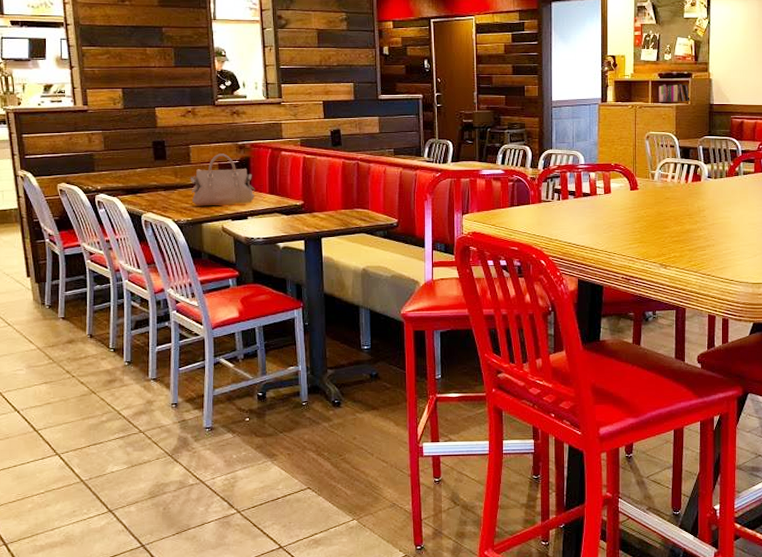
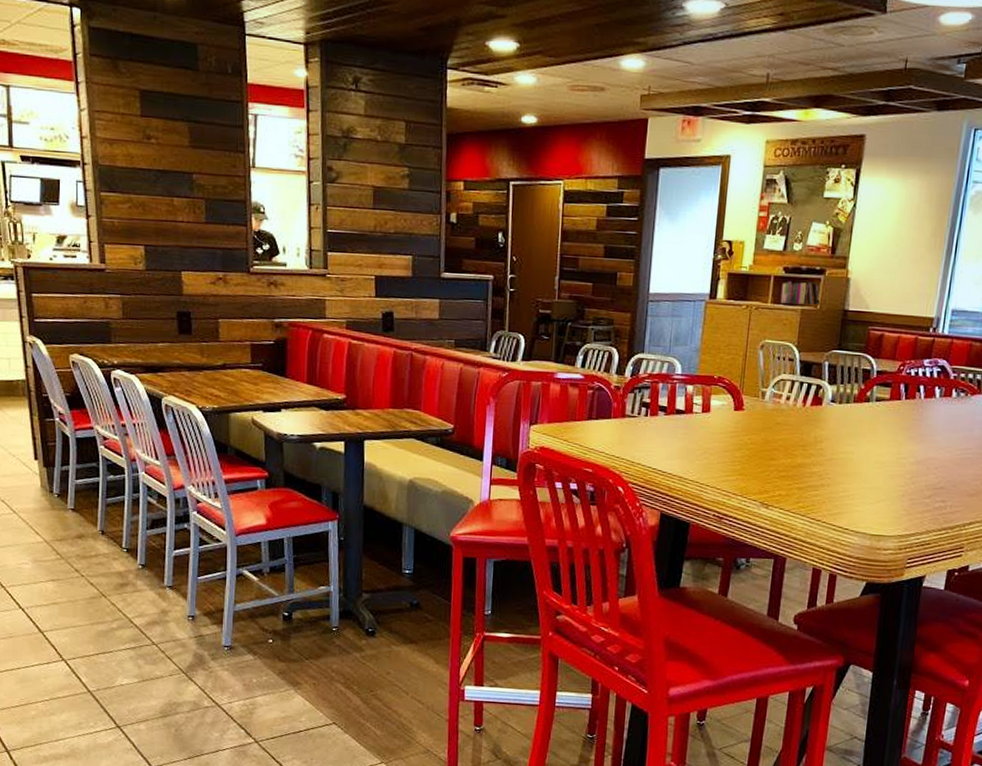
shoulder bag: present [190,153,256,206] -> none [218,331,292,394]

